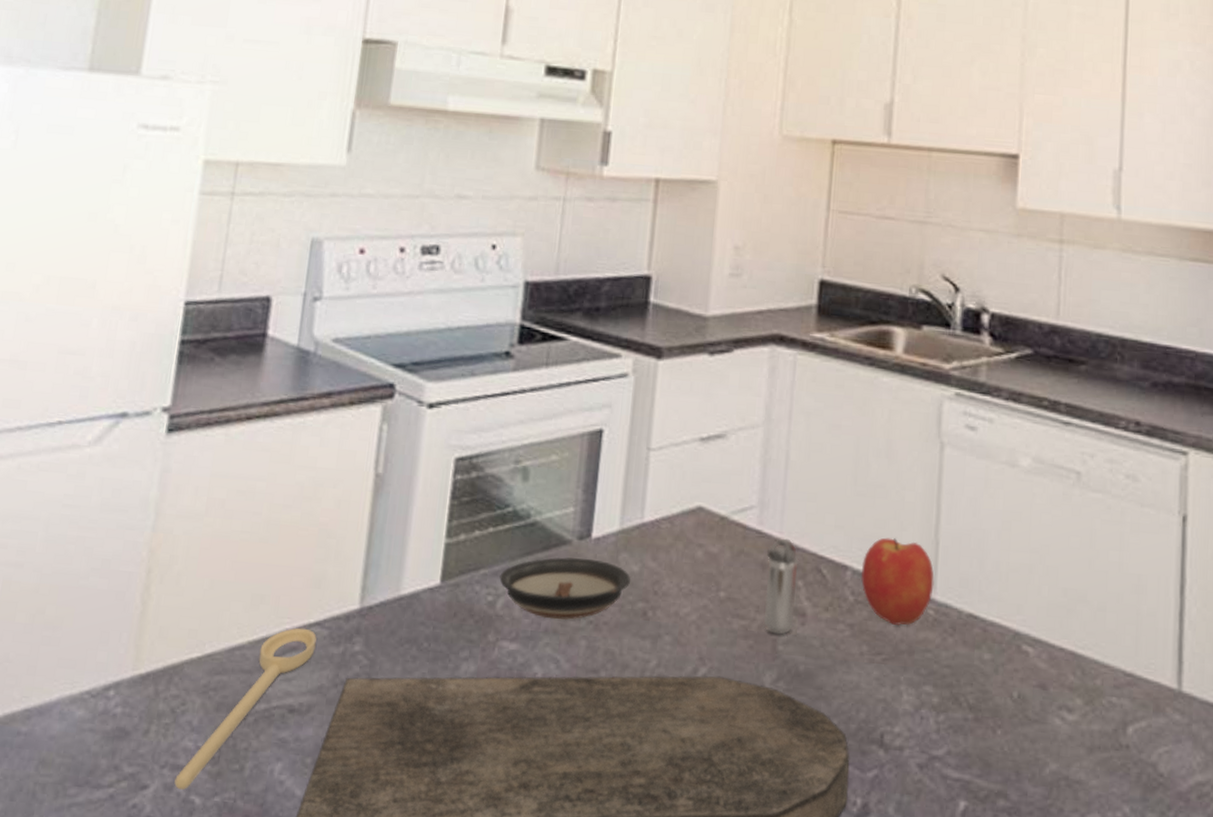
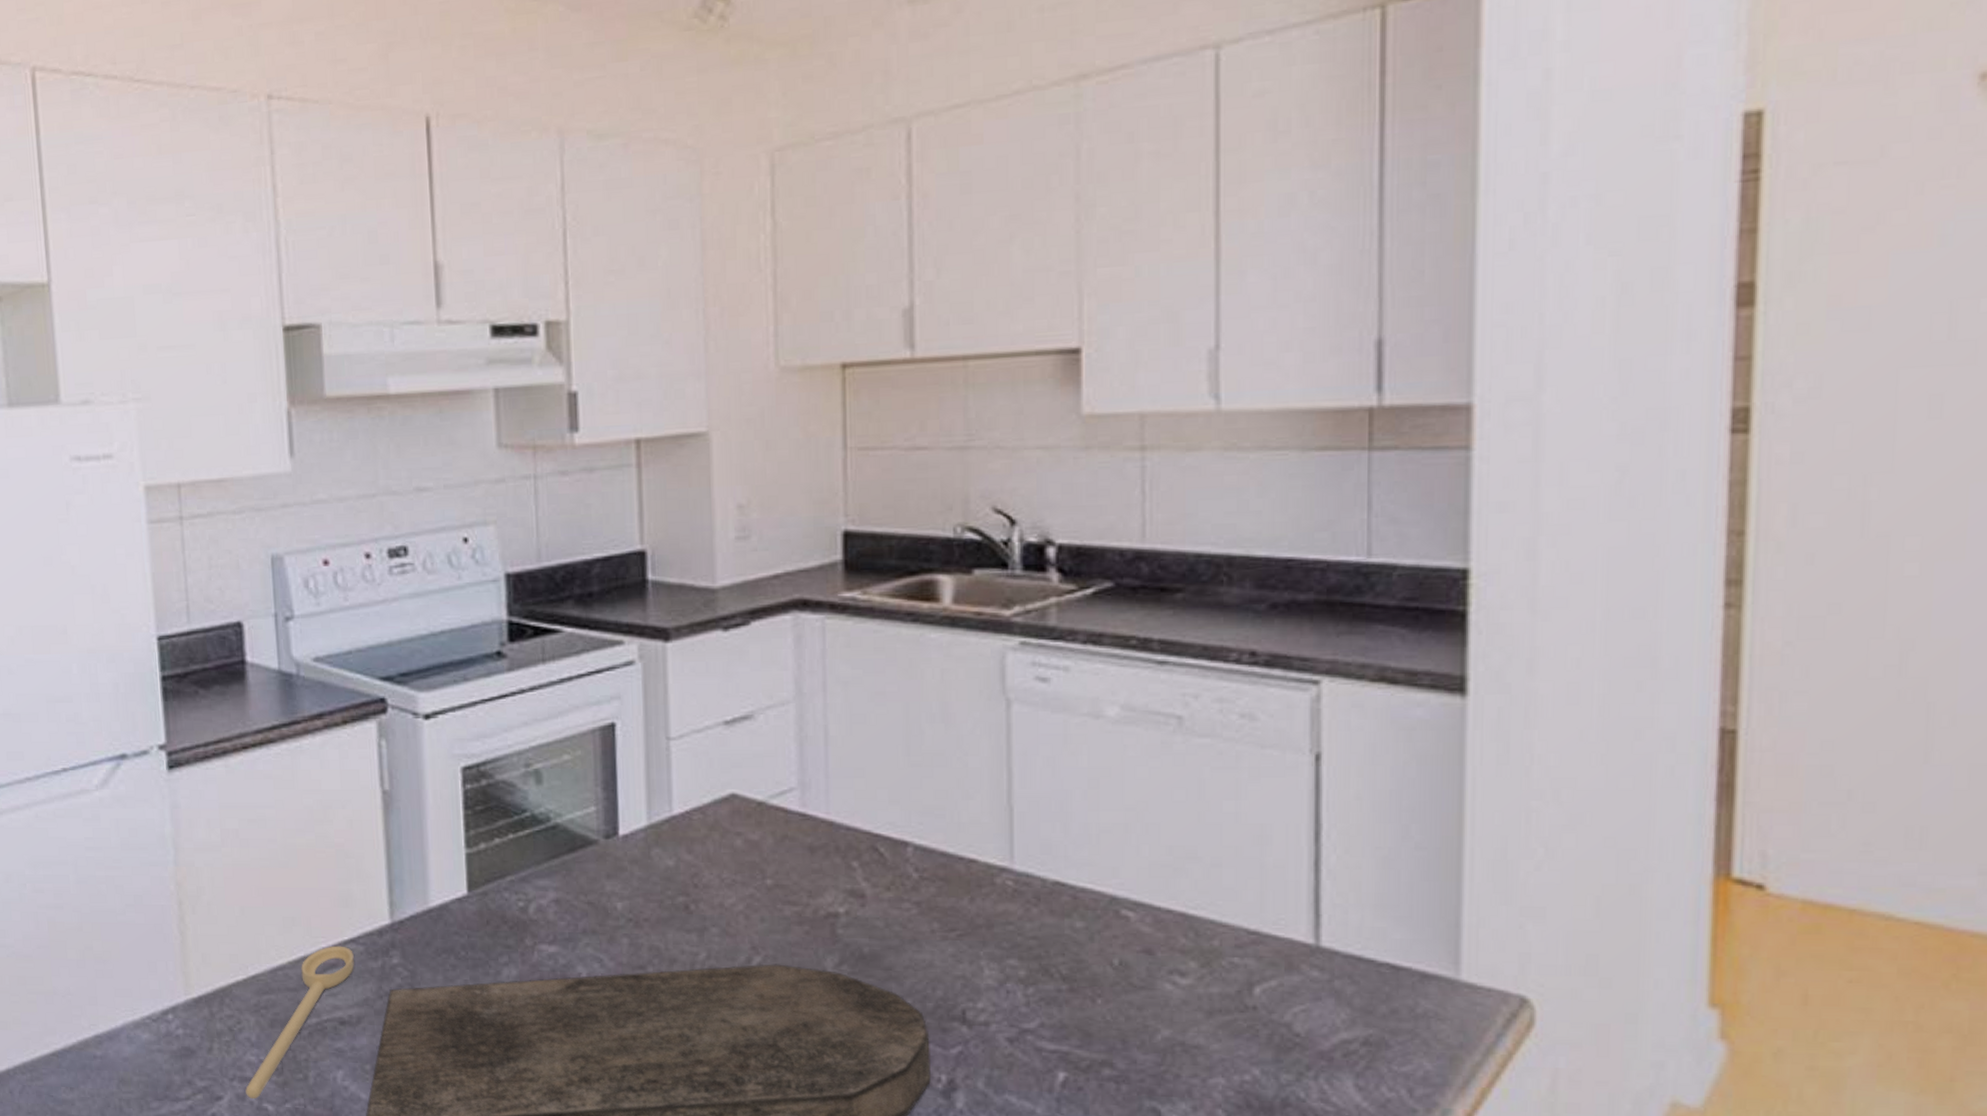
saucer: present [499,557,630,620] -> none [527,858,666,920]
shaker: present [764,538,800,635] -> none [814,819,853,918]
apple: present [861,537,935,625] -> none [923,808,1011,899]

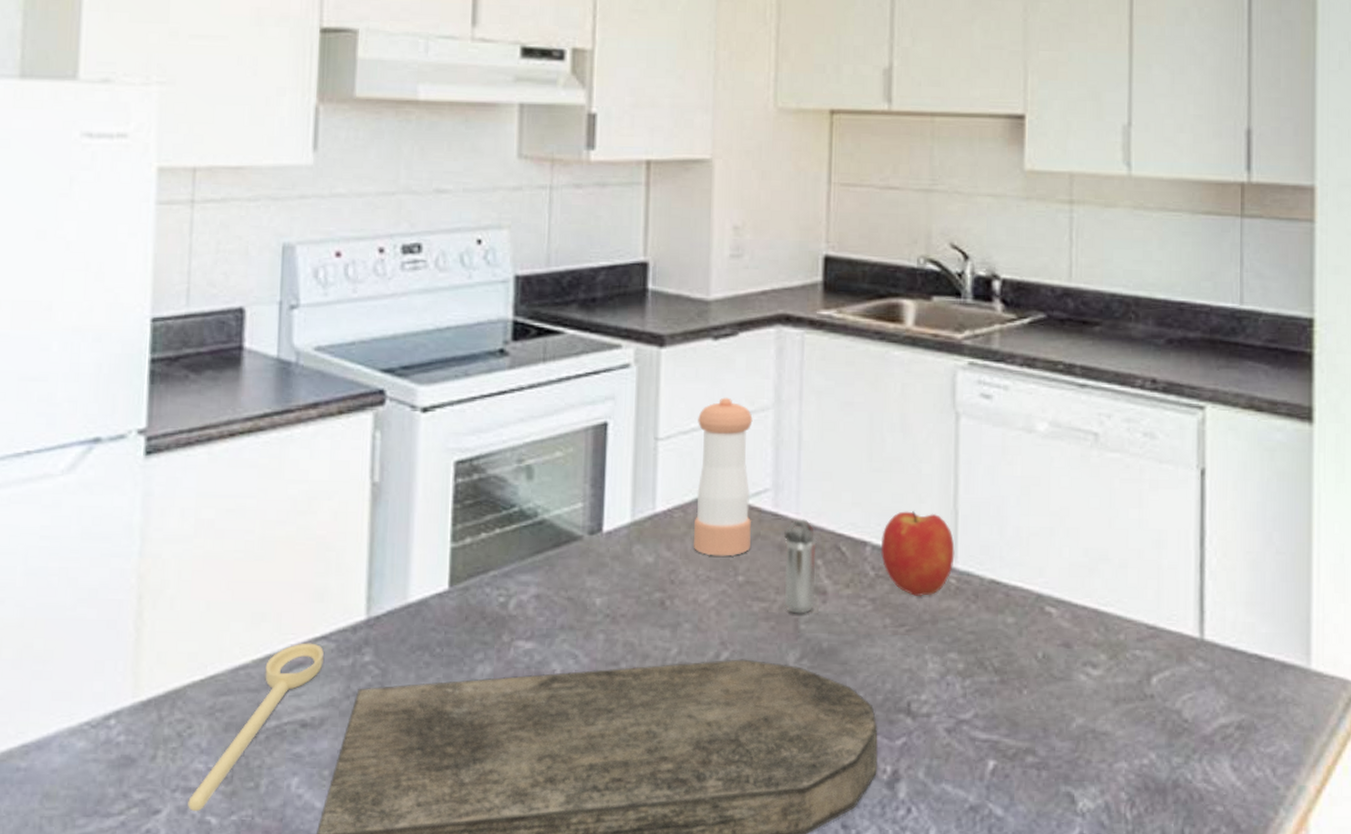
pepper shaker: none [712,692,778,859] -> present [694,397,753,557]
shaker: none [814,819,853,918] -> present [784,519,818,614]
apple: none [923,808,1011,899] -> present [880,511,955,596]

